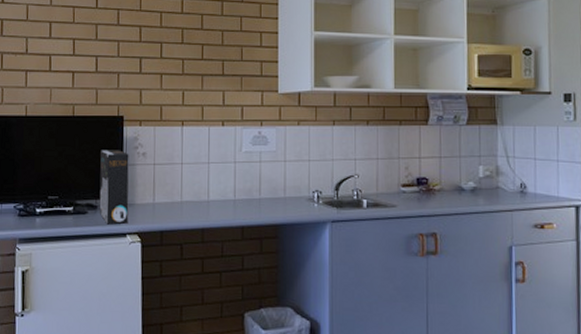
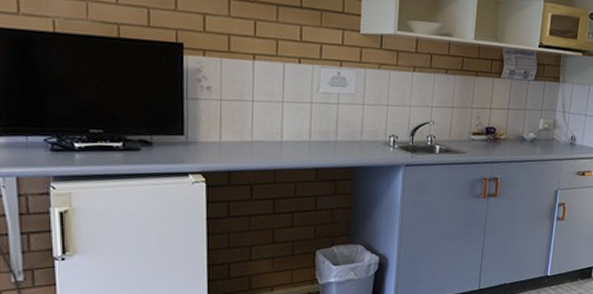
cereal box: present [99,150,129,225] -> none [155,80,192,163]

